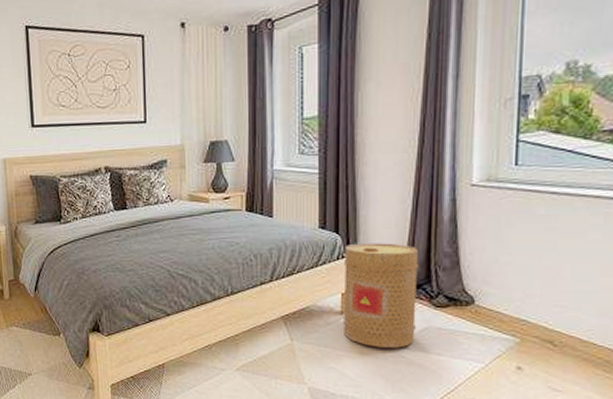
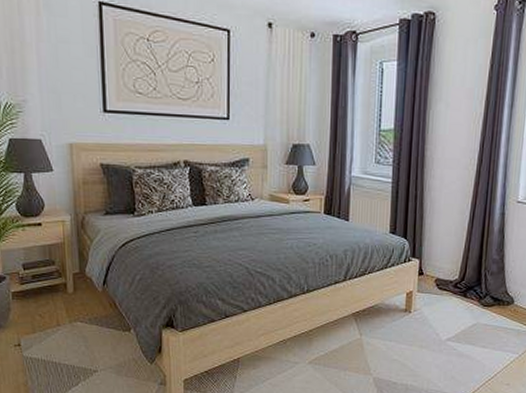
basket: present [343,243,419,348] -> none [406,248,472,342]

